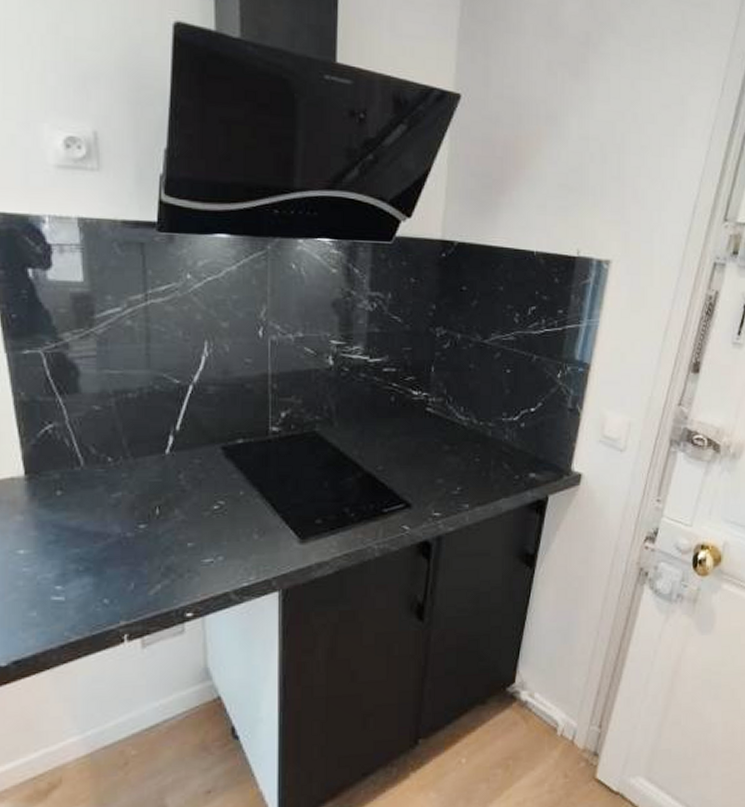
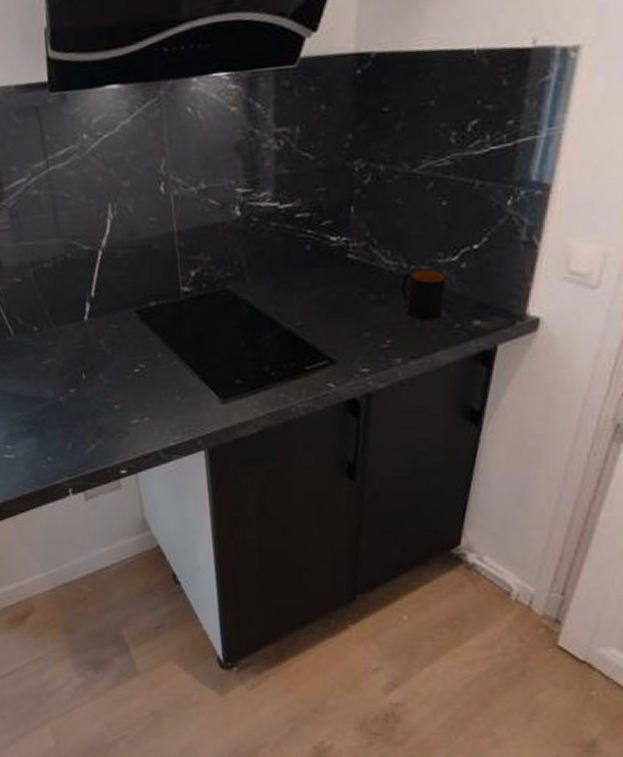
mug: none [472,425,508,471] -> present [401,268,446,321]

